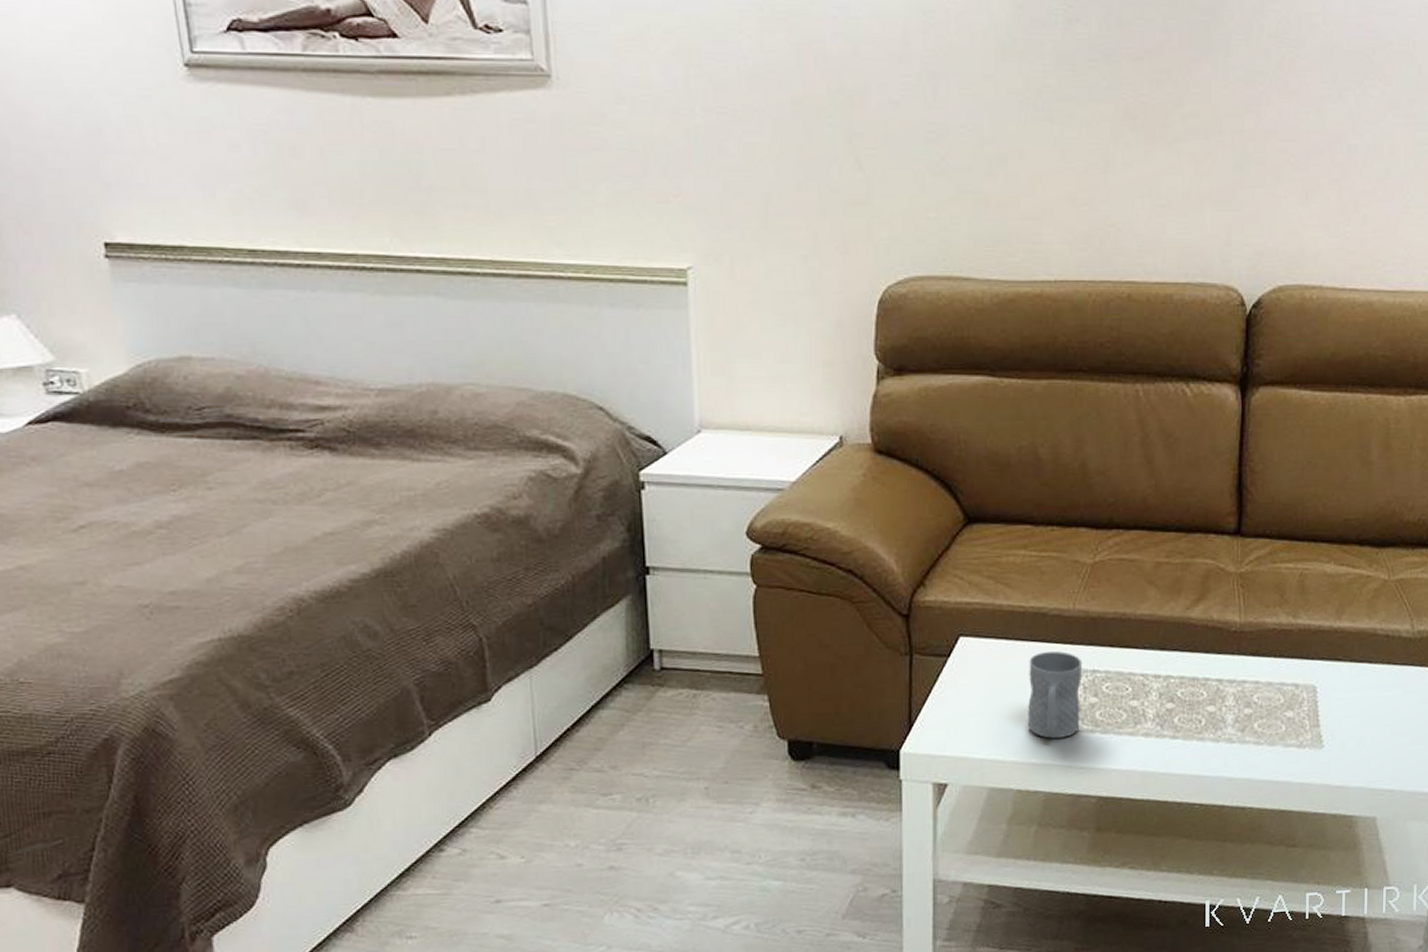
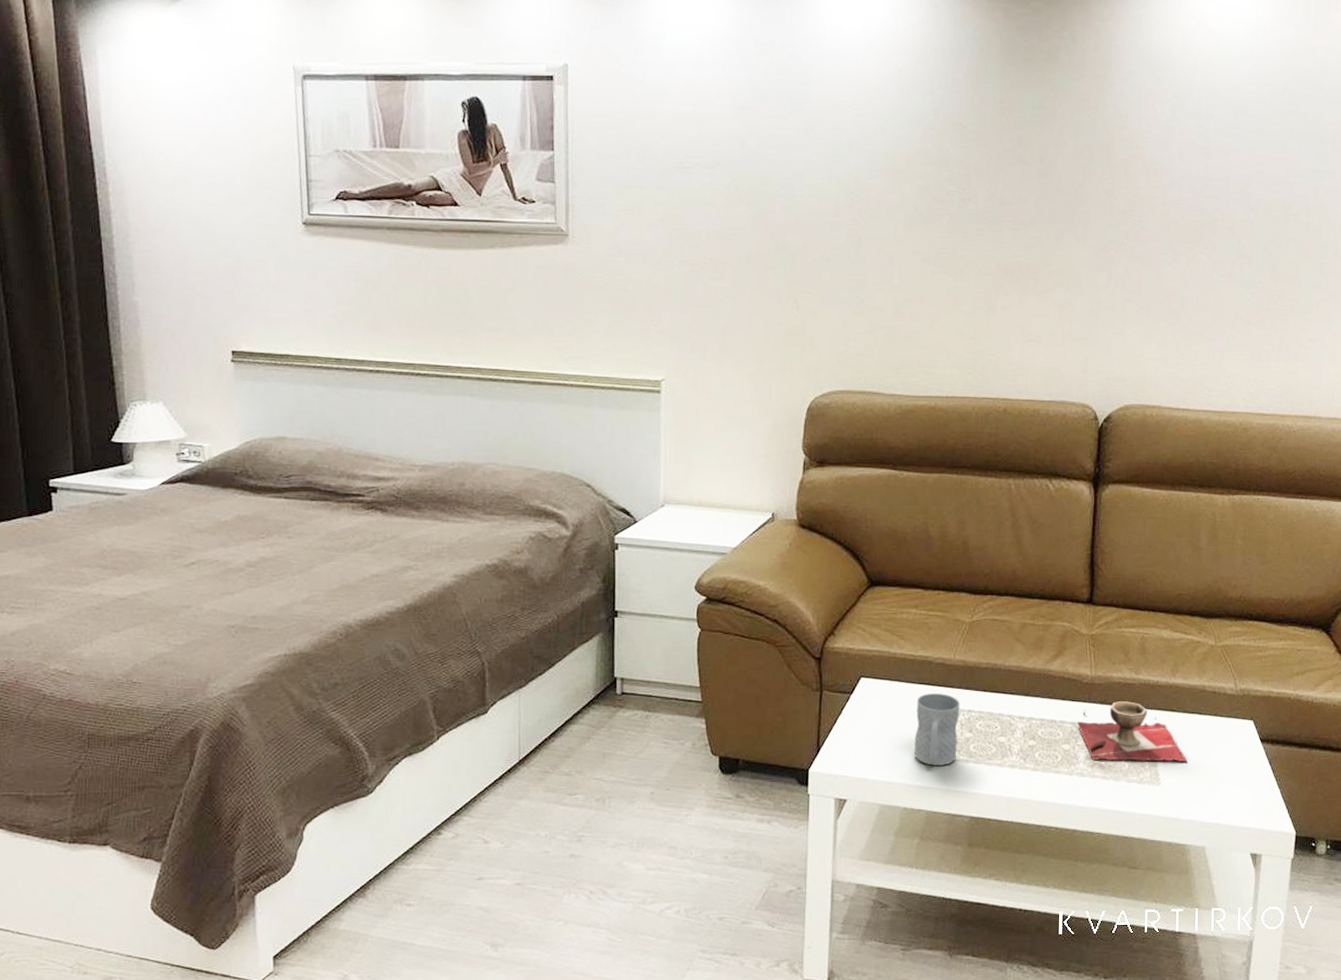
decorative bowl: none [1223,651,1355,723] -> present [1076,701,1187,763]

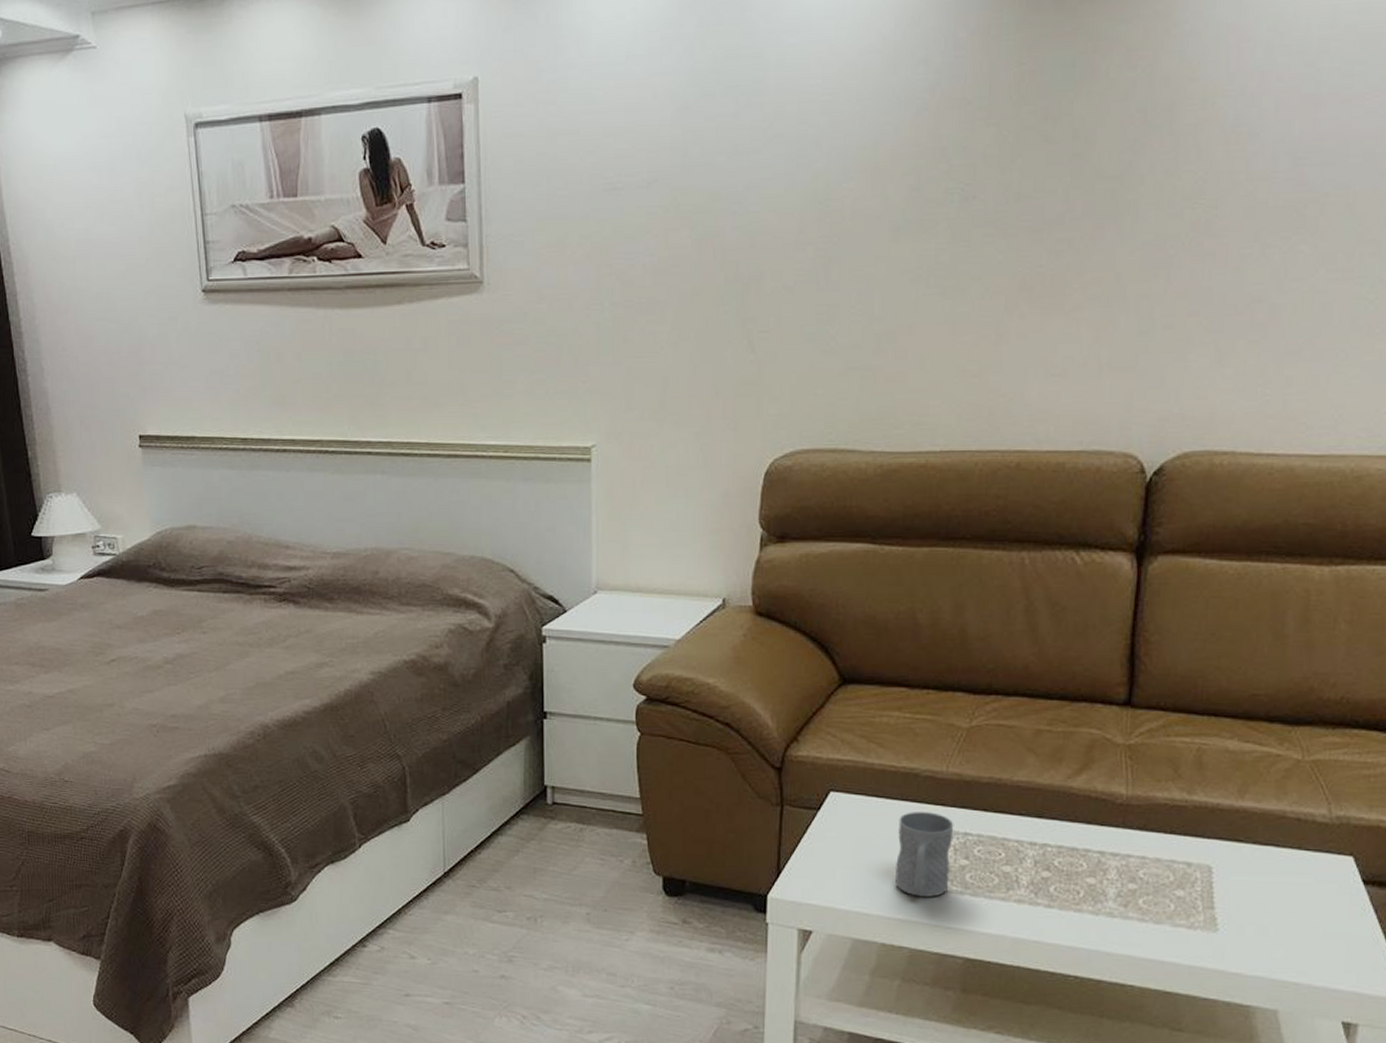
decorative bowl: present [1076,701,1187,763] -> none [1105,827,1256,906]

